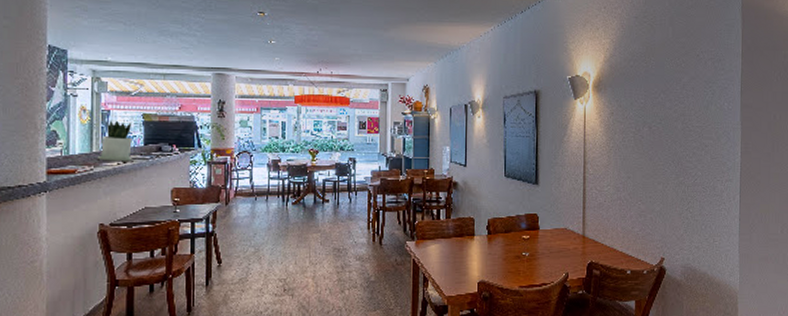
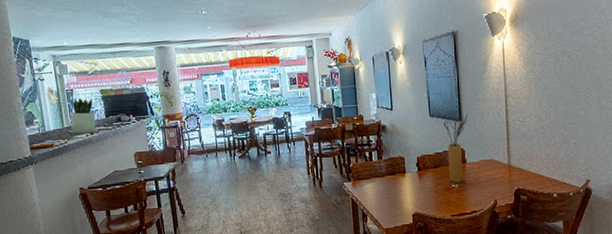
vase: none [518,174,545,252] -> present [443,112,468,184]

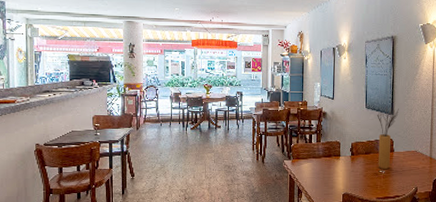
planter: present [68,97,99,135] -> none [32,59,61,94]

